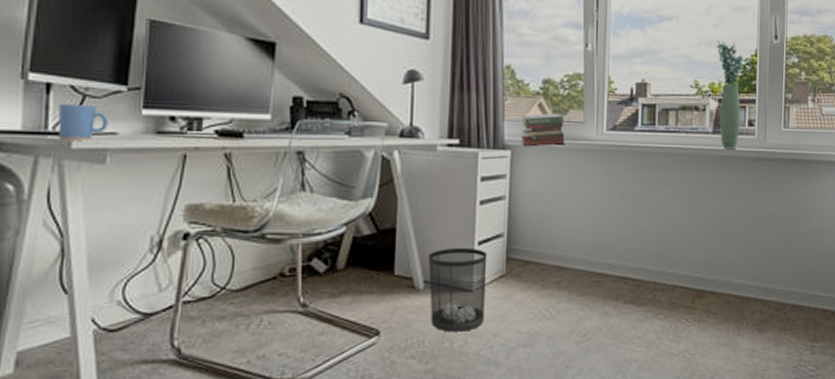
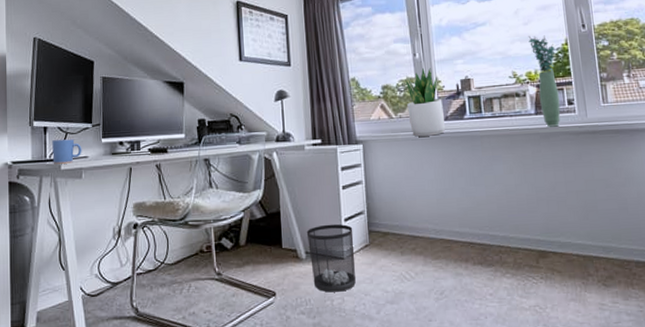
books: present [521,113,565,147] -> none [368,111,406,141]
planter: none [570,64,612,148] -> present [405,68,445,137]

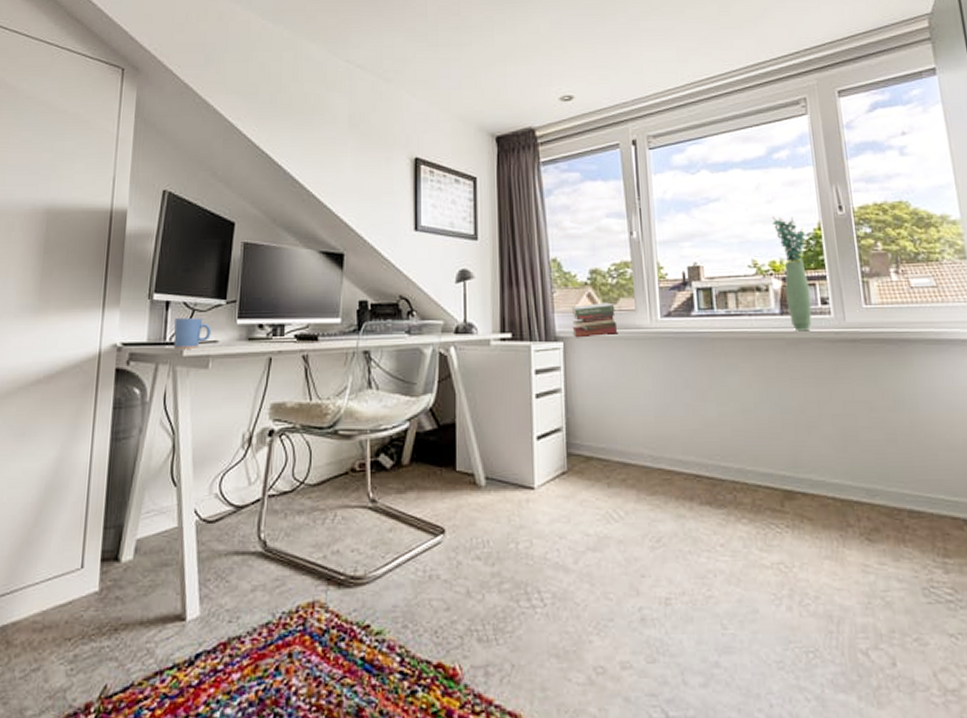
waste bin: present [306,224,356,292] -> none [488,442,548,532]
books: none [368,111,406,141] -> present [571,302,618,338]
planter: present [405,68,445,137] -> none [619,250,667,336]

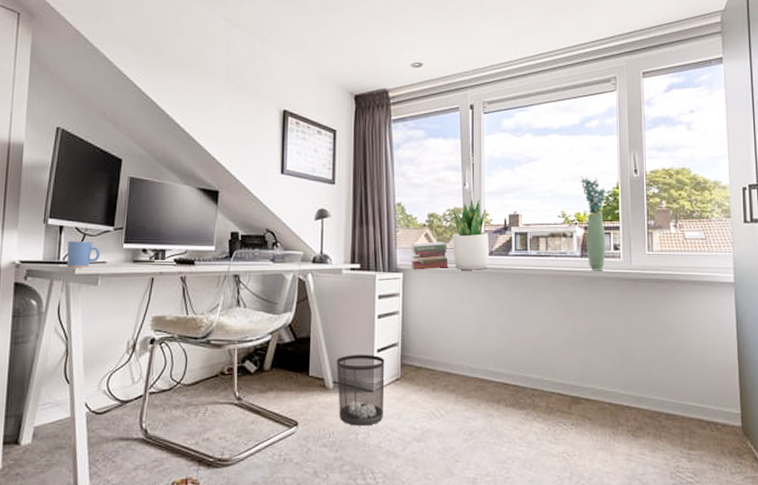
waste bin: none [488,442,548,532] -> present [336,354,385,426]
planter: none [619,250,667,336] -> present [452,199,489,270]

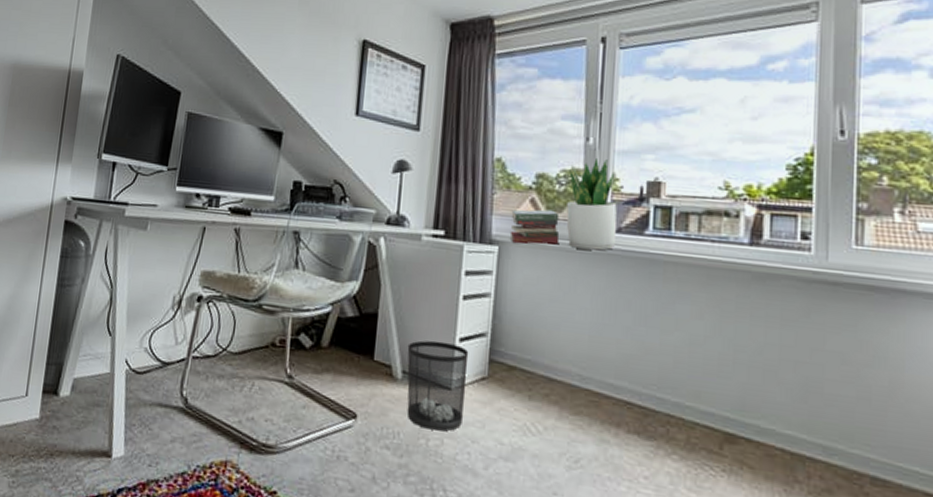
mug: present [66,241,101,268] -> none [117,179,152,210]
vase: present [580,176,606,271] -> none [755,136,794,267]

